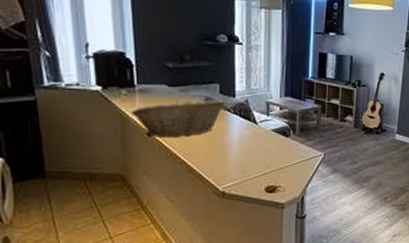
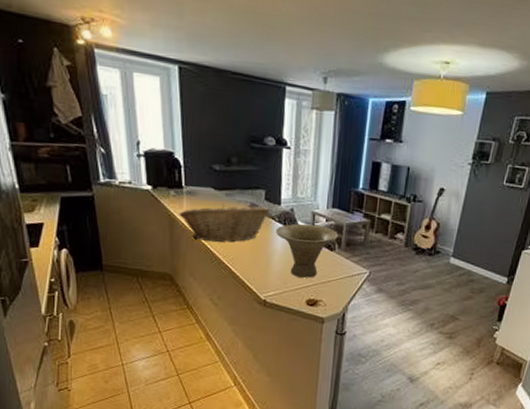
bowl: none [231,113,292,165] -> present [275,223,338,278]

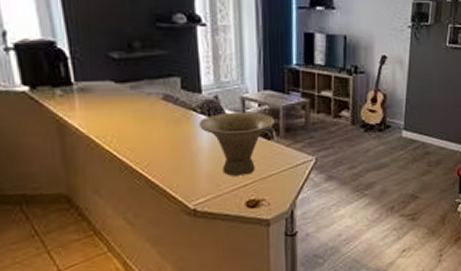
fruit basket: present [179,203,270,243] -> none [70,97,189,147]

